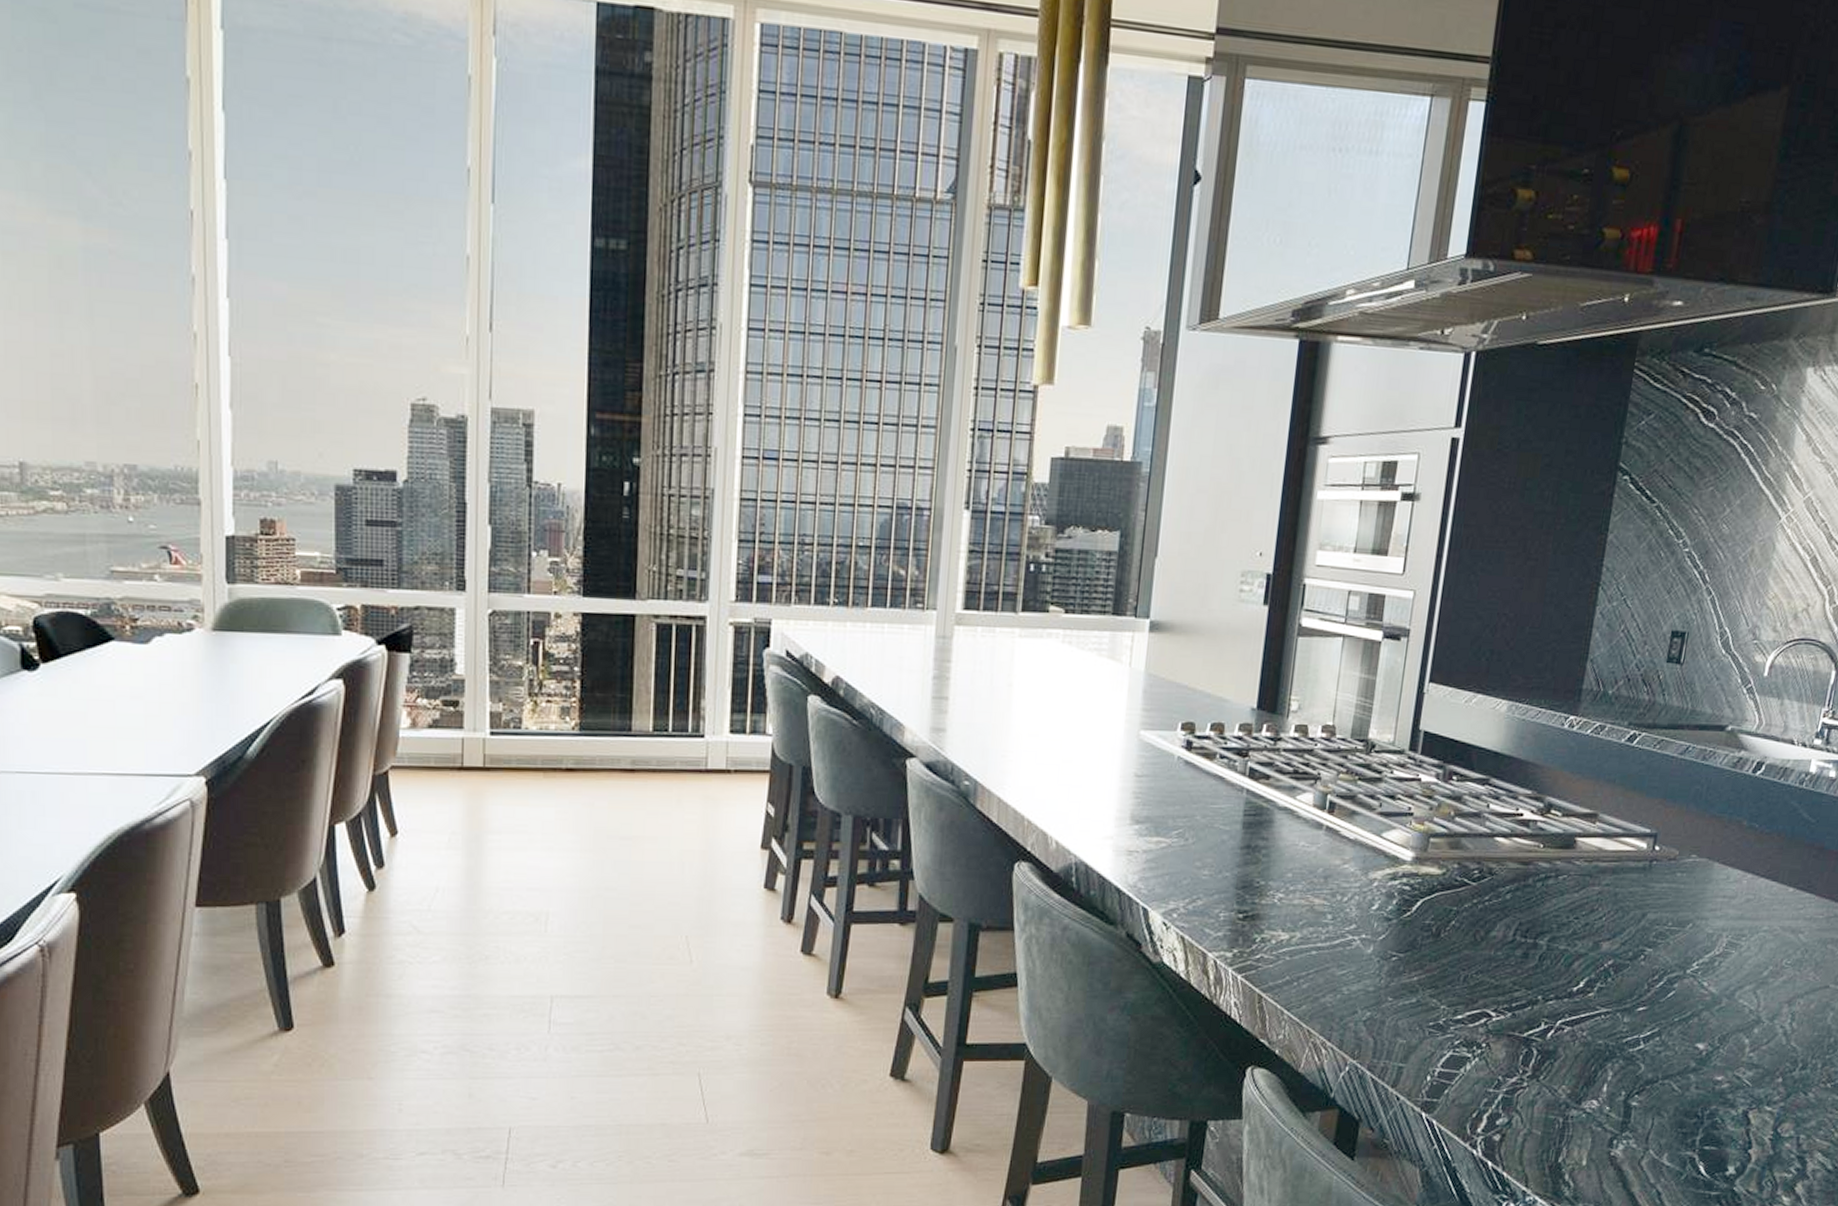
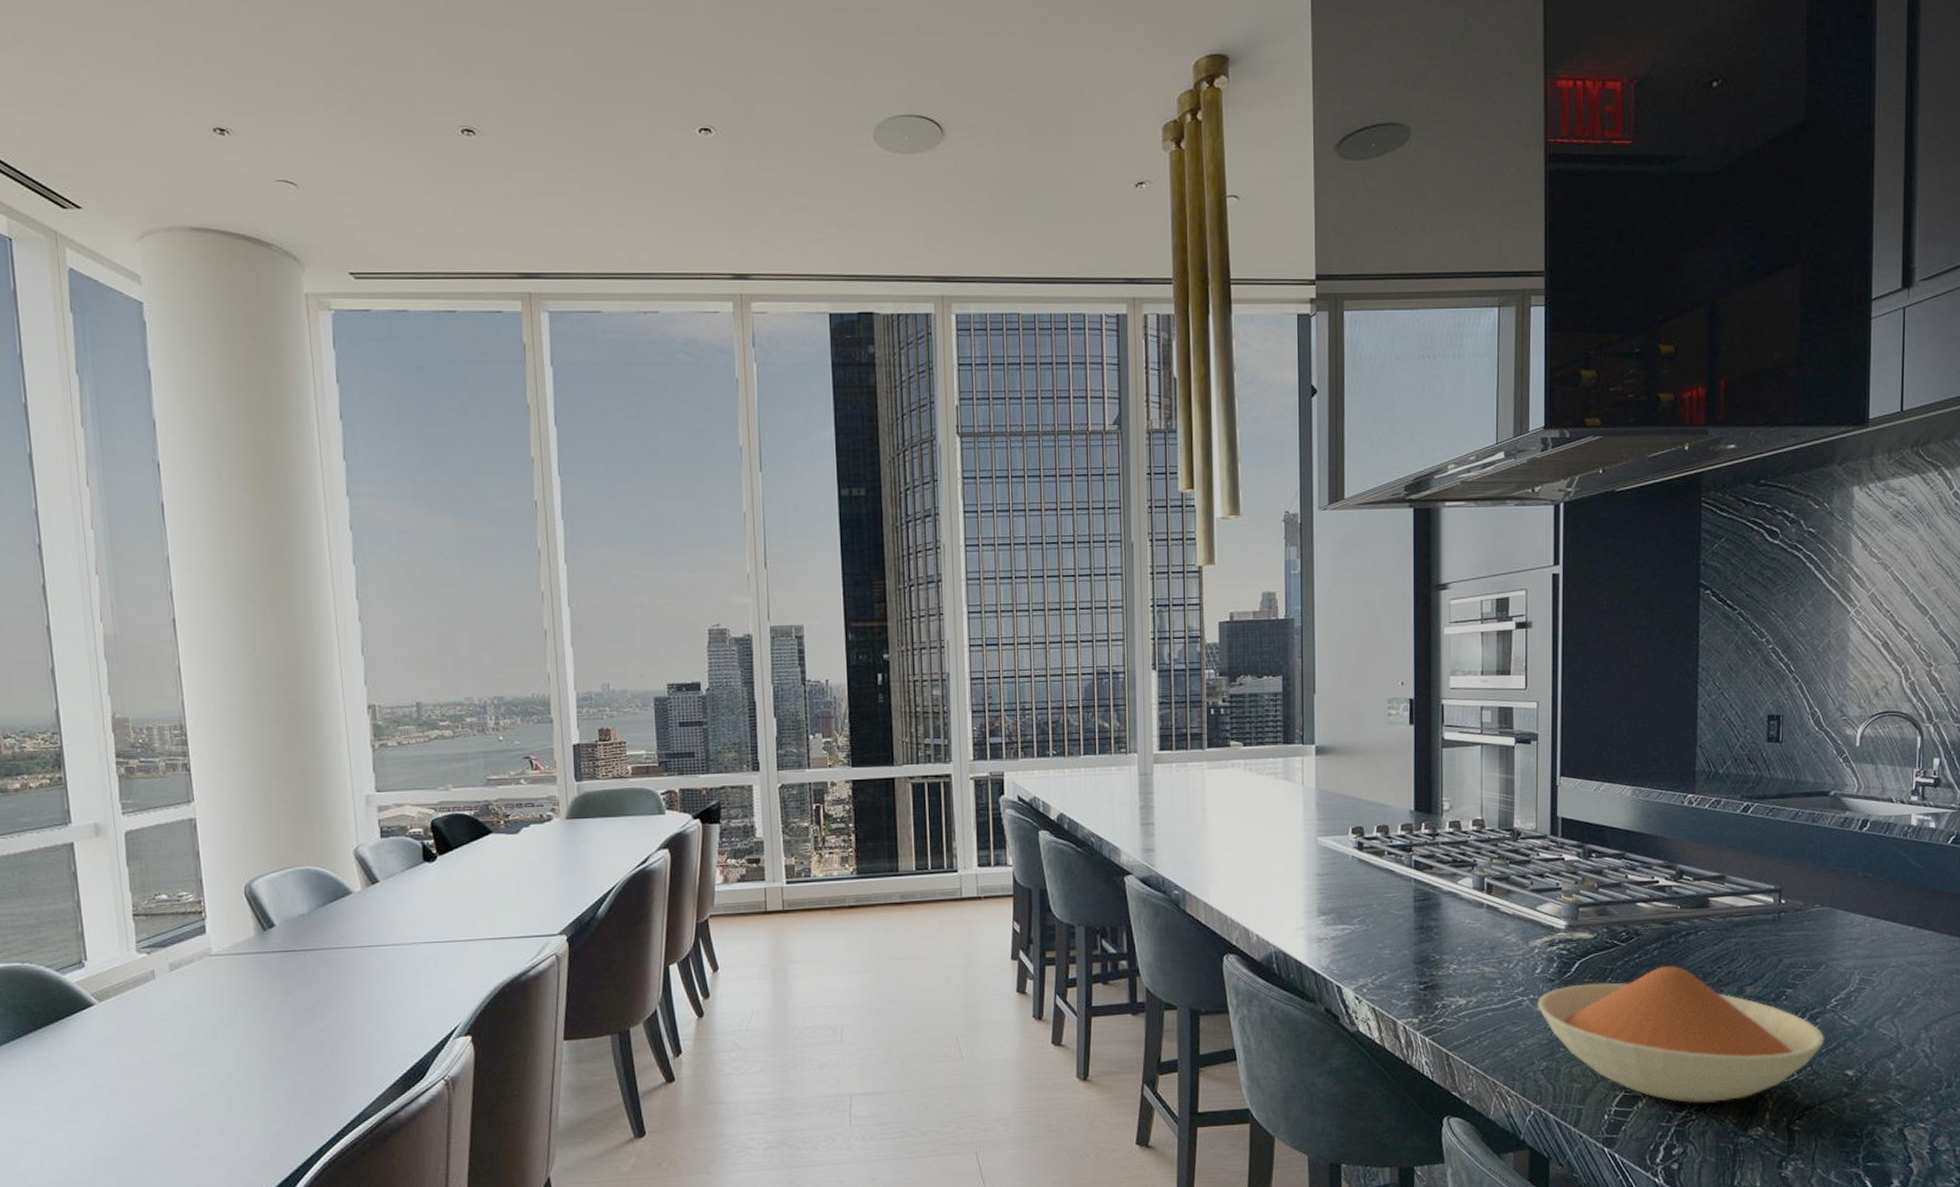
bowl: none [1369,912,1680,1069] -> present [1538,966,1825,1103]

